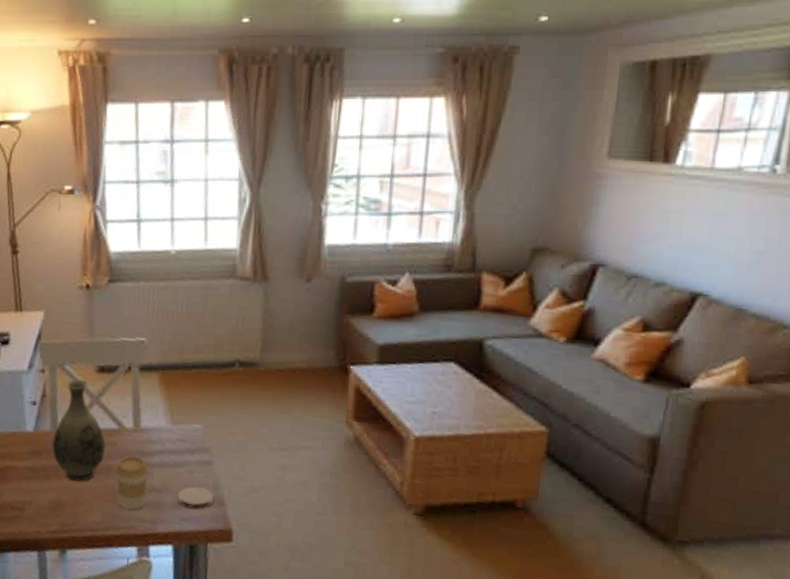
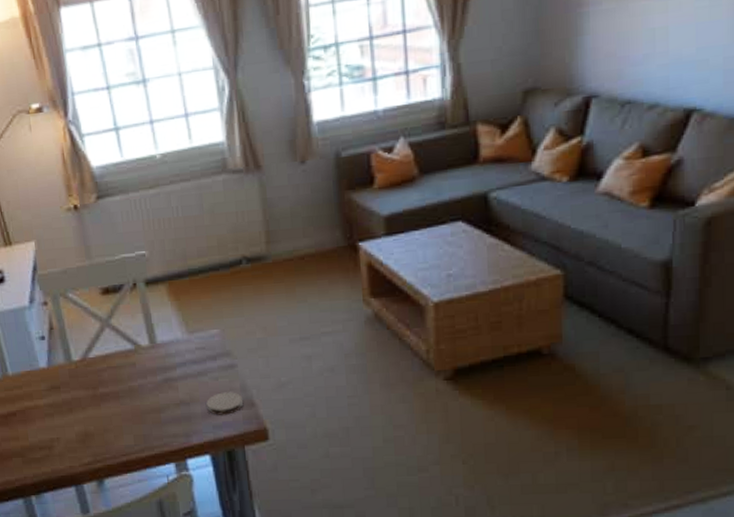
vase: present [52,379,105,482] -> none [69,305,125,410]
coffee cup: present [115,455,149,510] -> none [138,371,175,428]

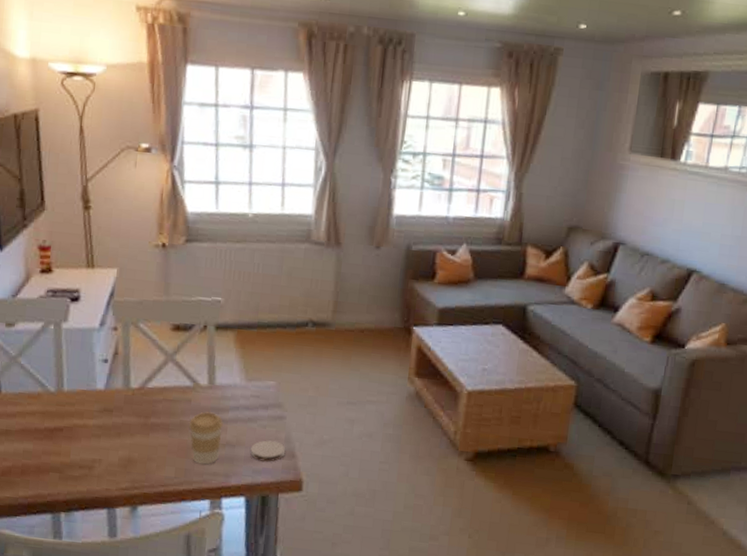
coffee cup: none [138,371,175,428] -> present [189,411,223,465]

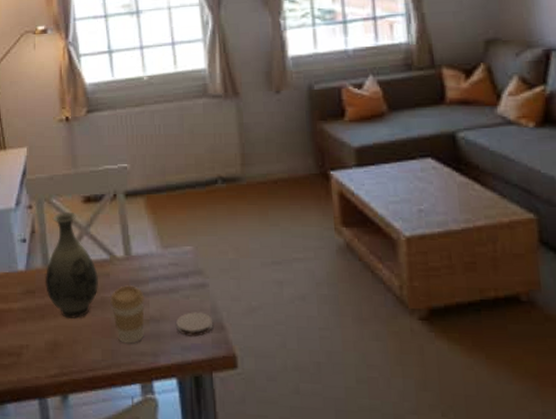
vase: none [124,337,180,439] -> present [46,211,98,319]

